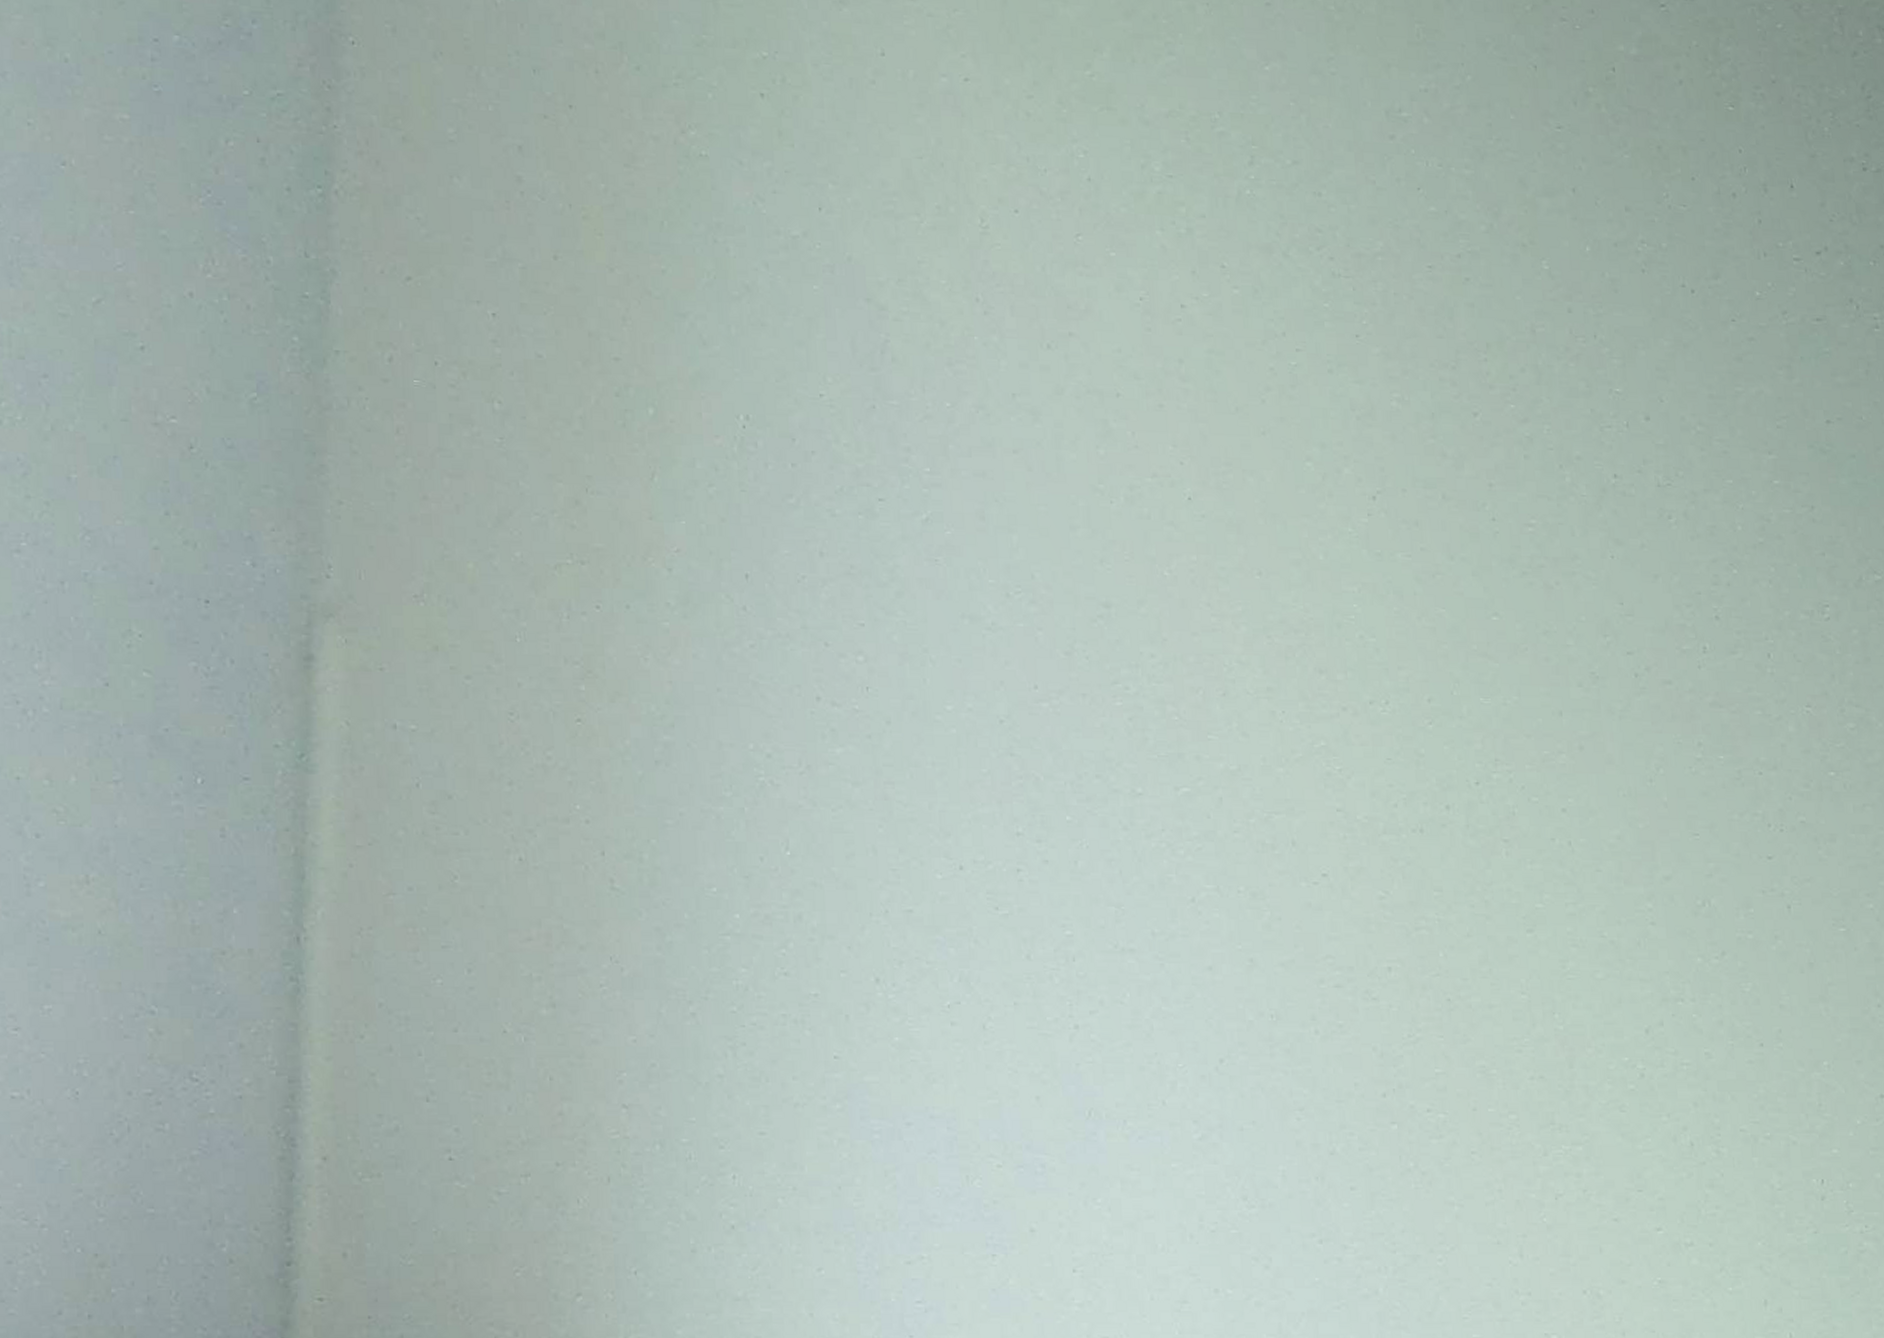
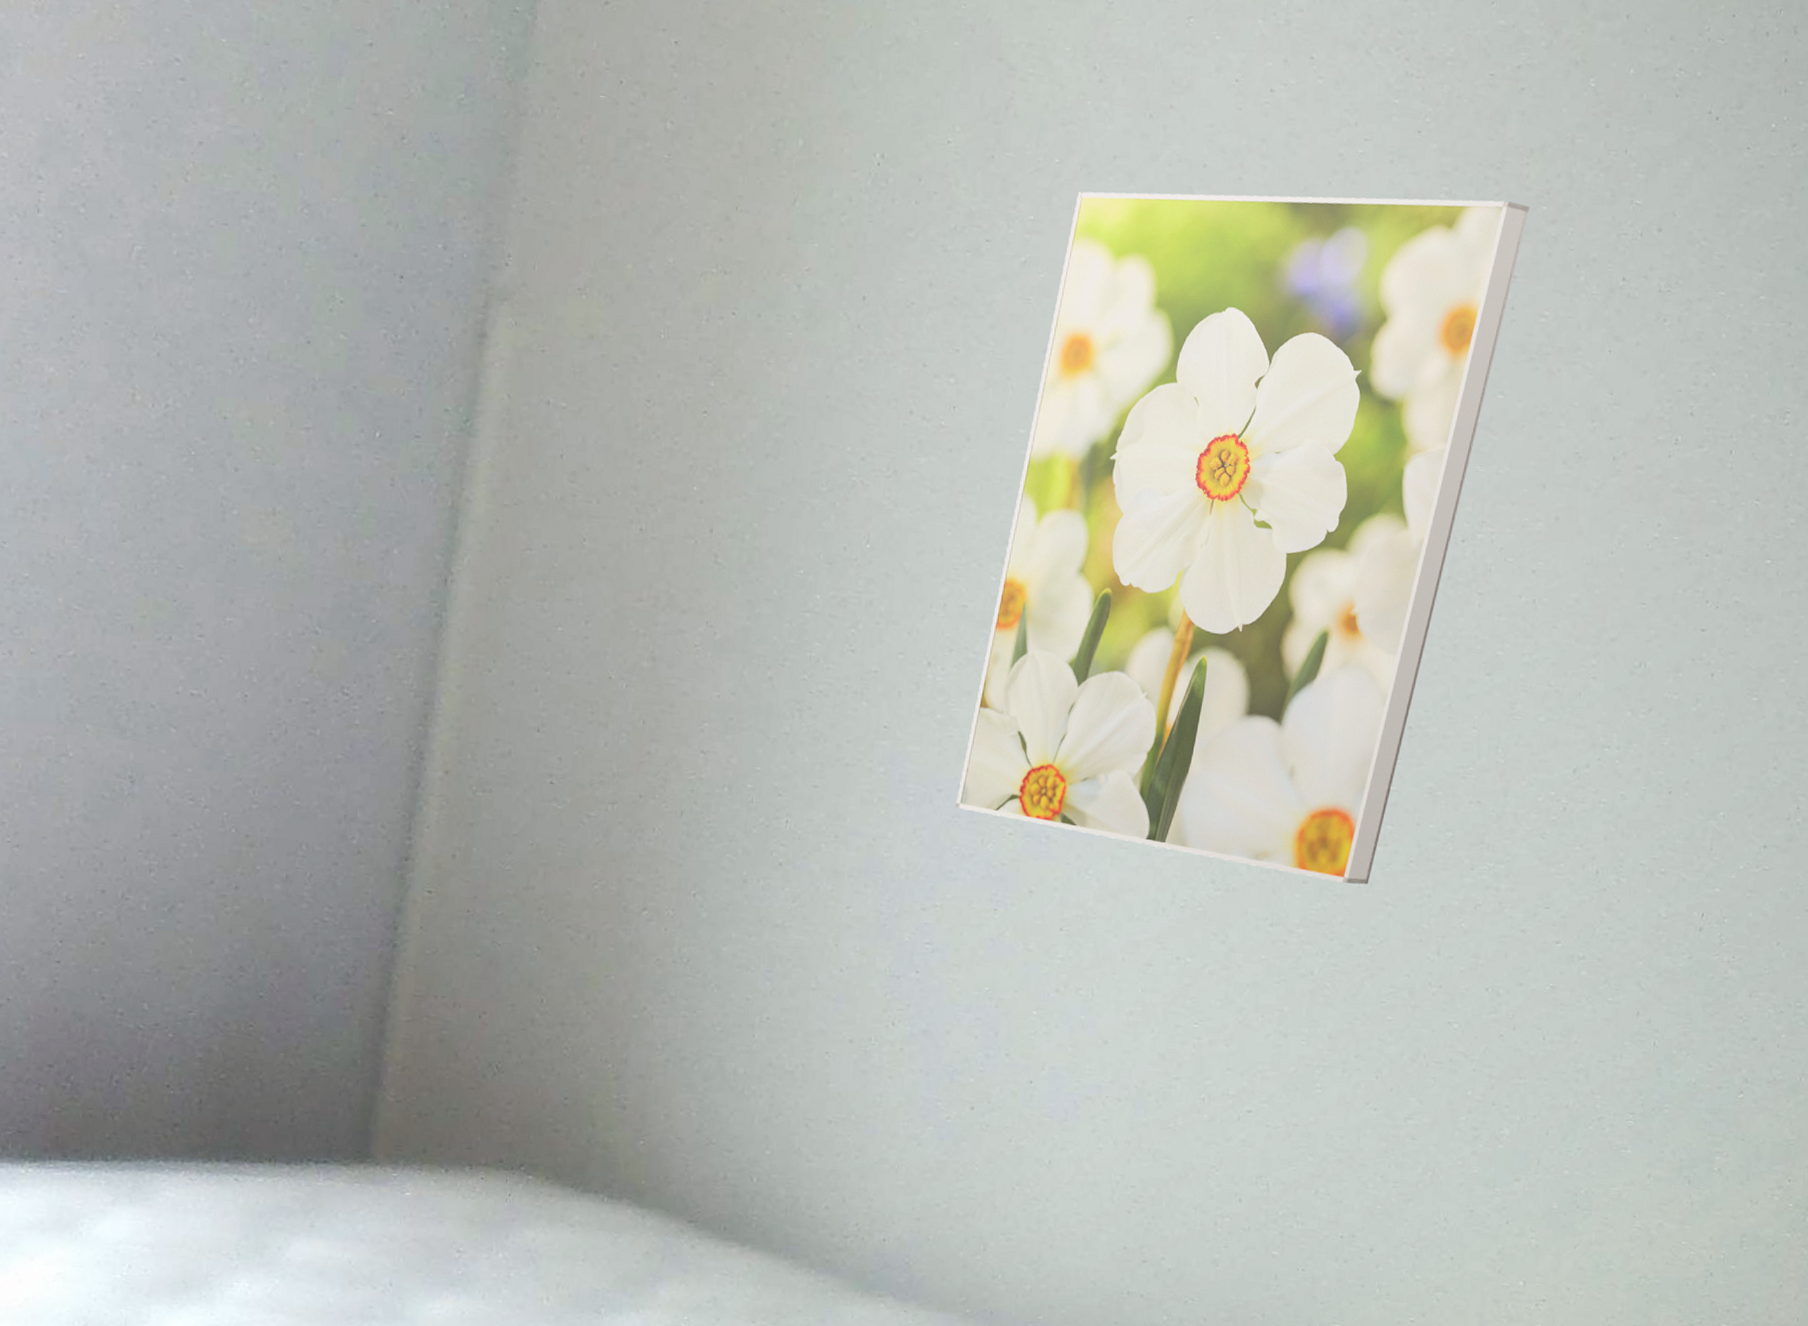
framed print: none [930,403,1496,1185] -> present [956,191,1530,885]

